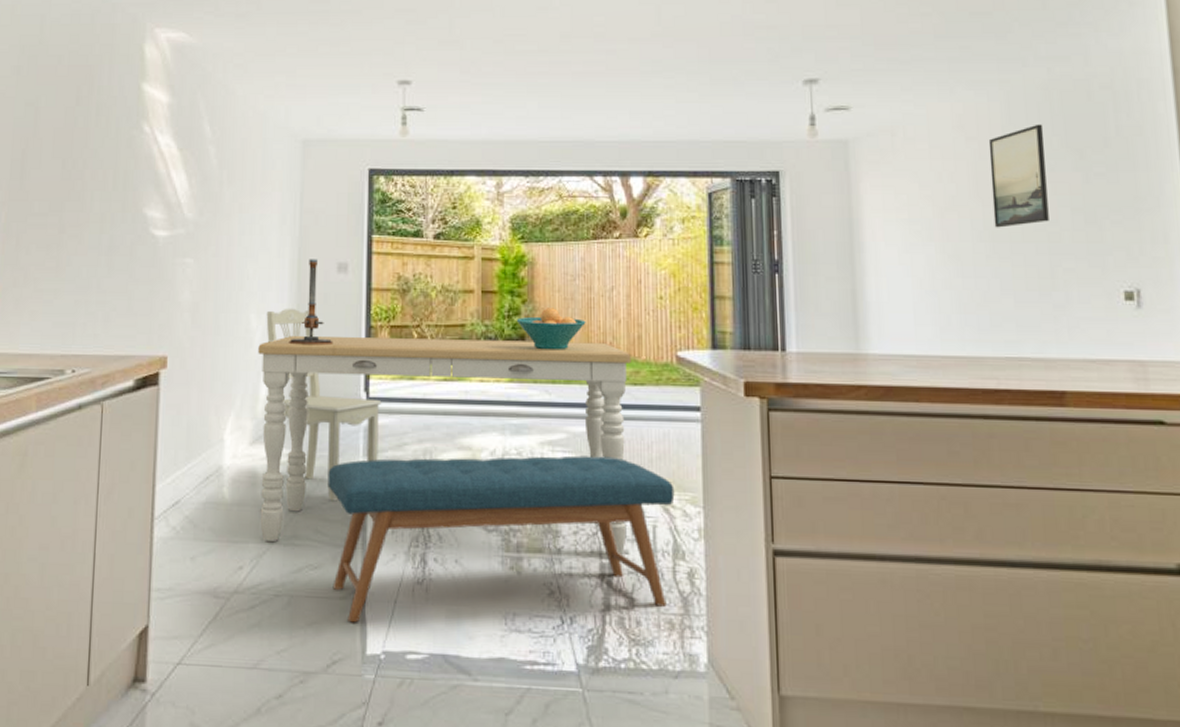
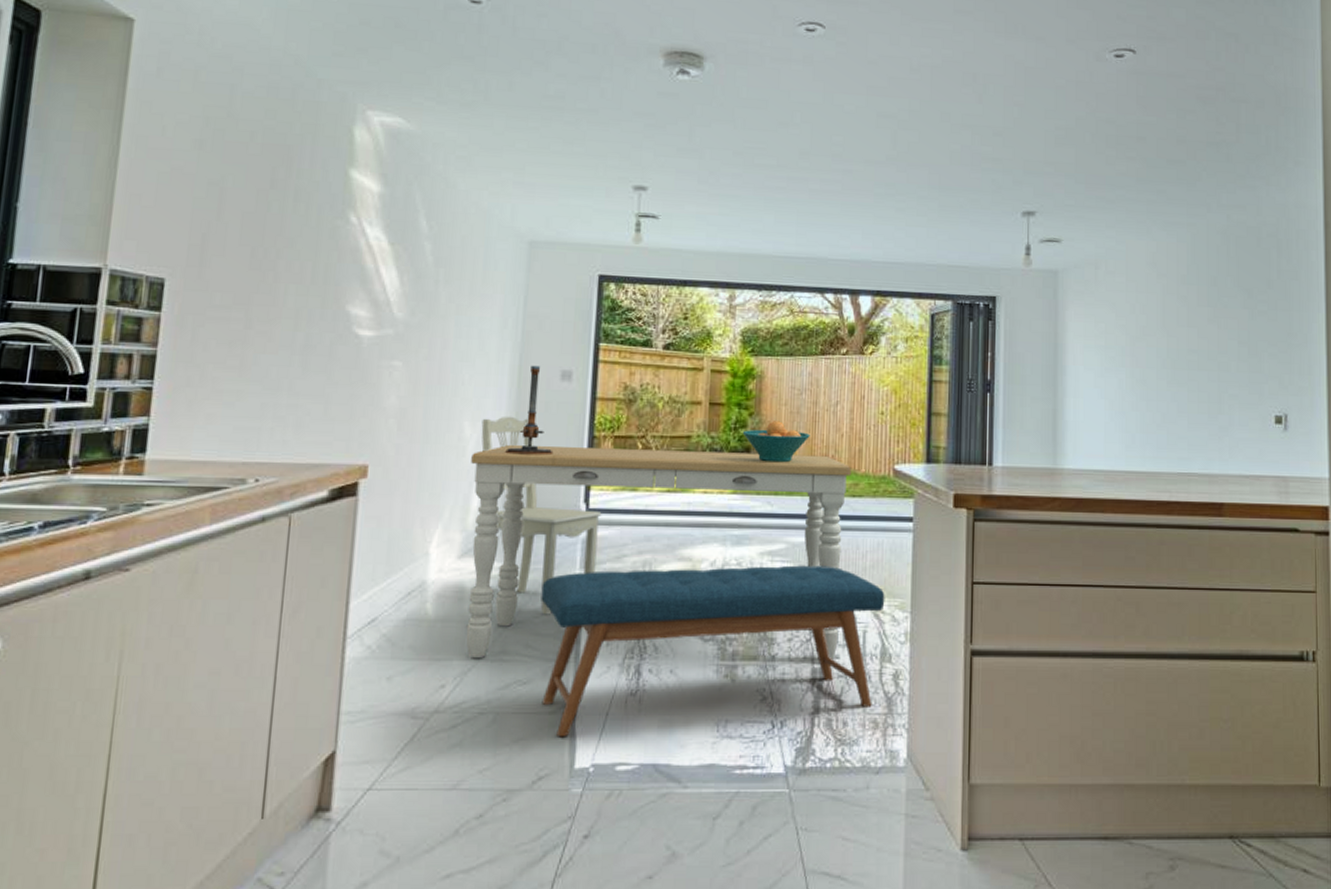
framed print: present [988,124,1049,228] -> none [1175,264,1221,357]

